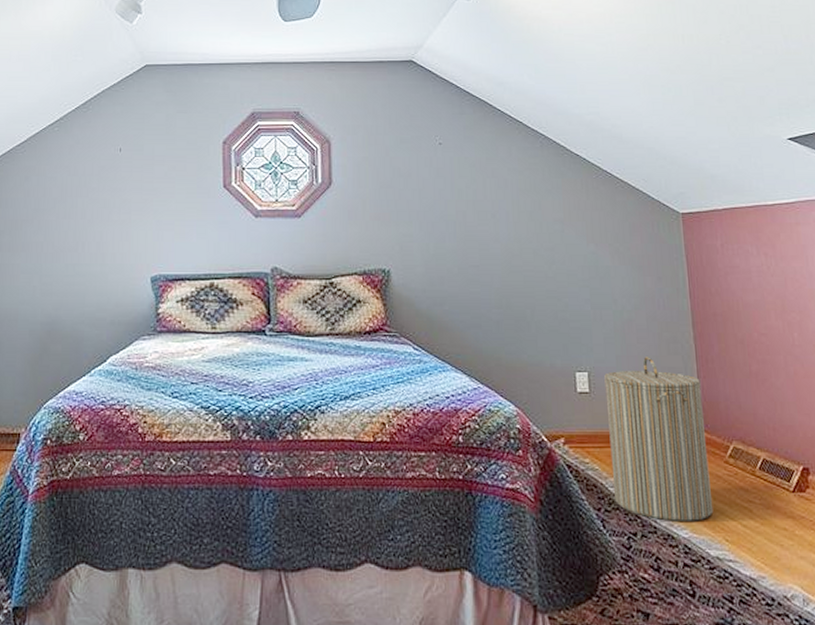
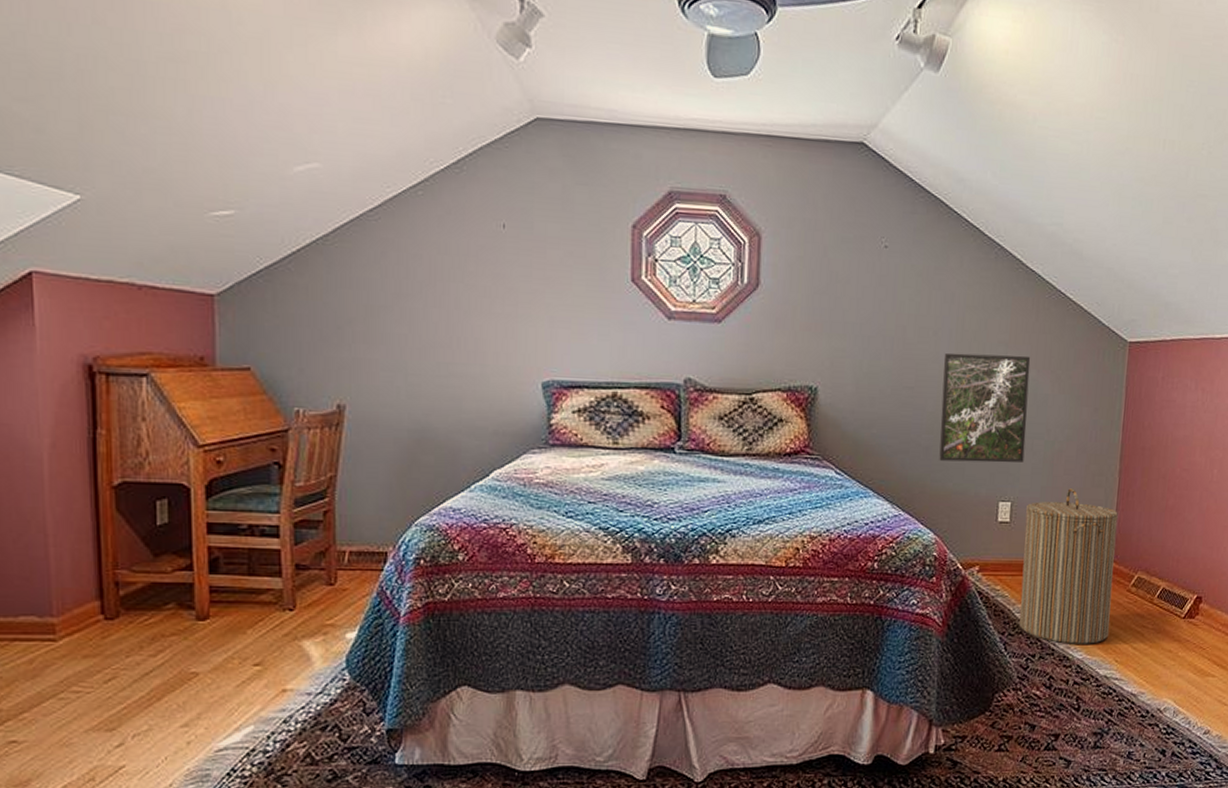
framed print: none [504,231,595,334] -> present [939,352,1031,463]

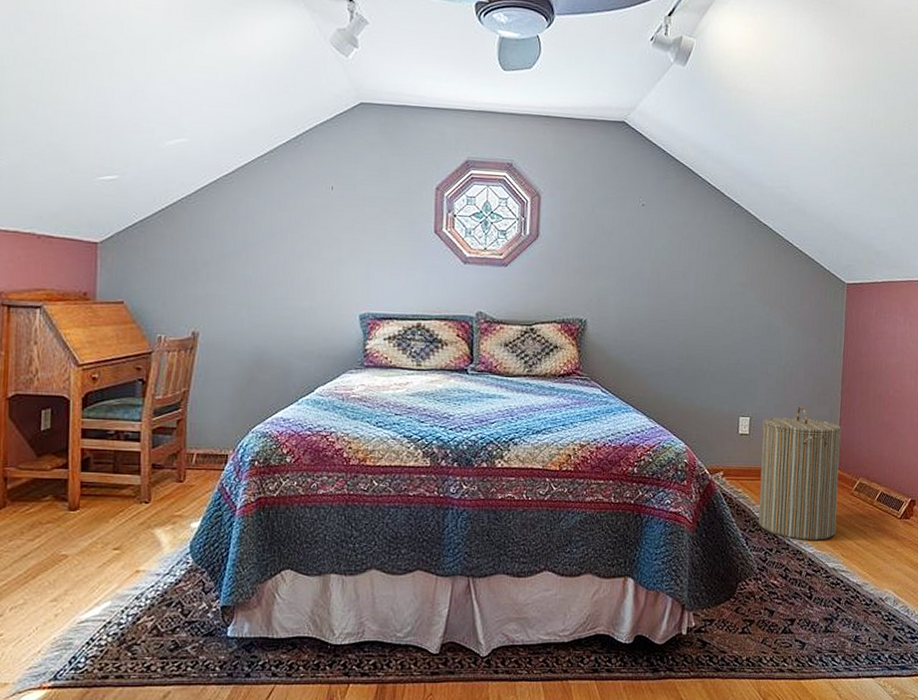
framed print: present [939,352,1031,463] -> none [688,292,765,384]

